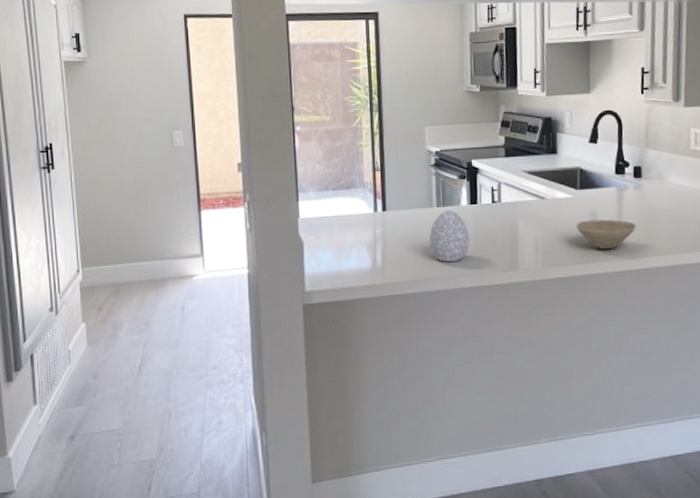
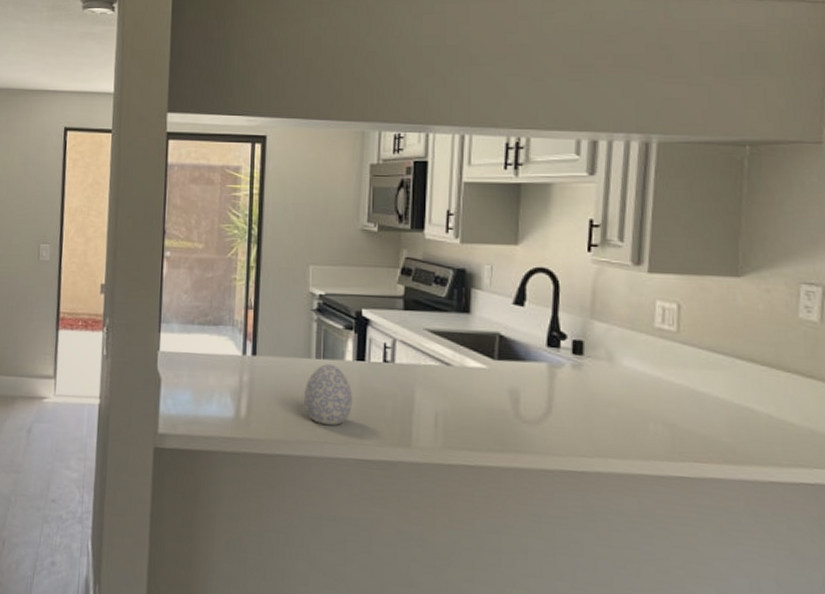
bowl: present [576,219,636,250] -> none [490,398,573,440]

